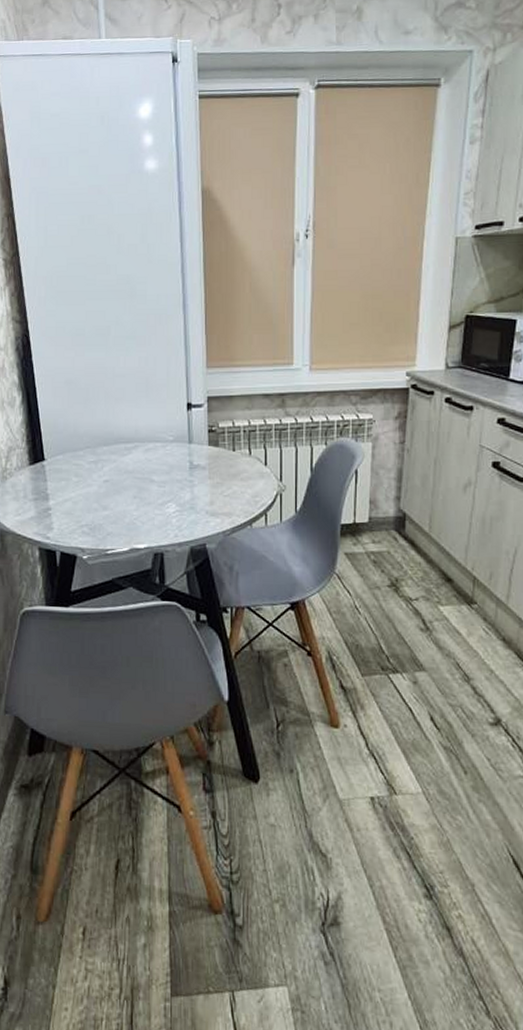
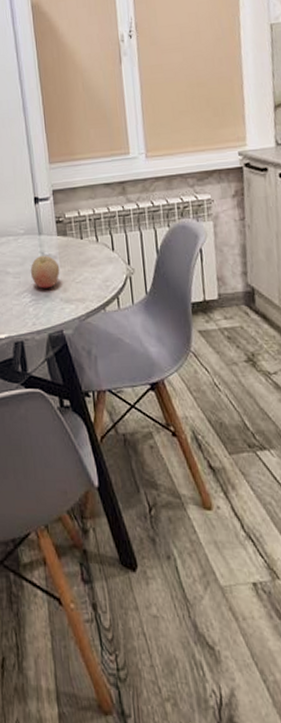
fruit: none [176,465,208,500] -> present [30,255,60,289]

